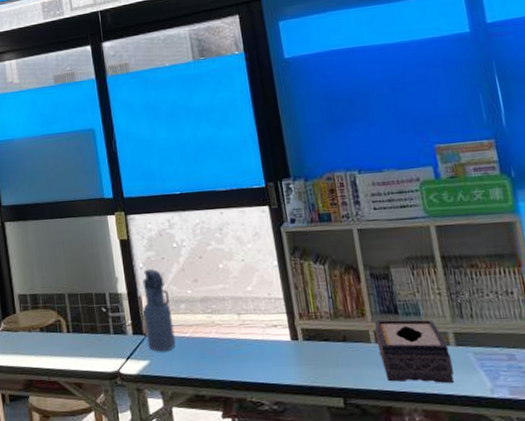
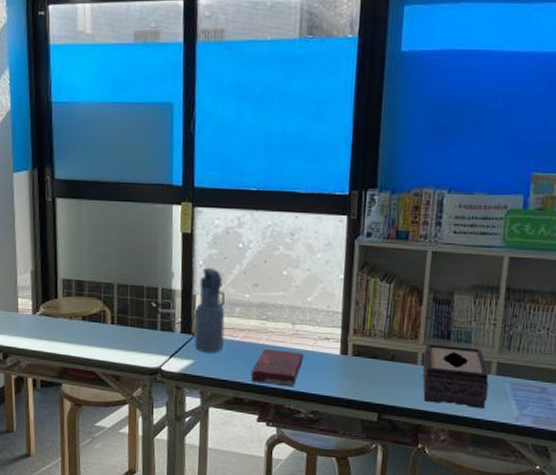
book: none [207,341,256,379] -> present [251,348,304,387]

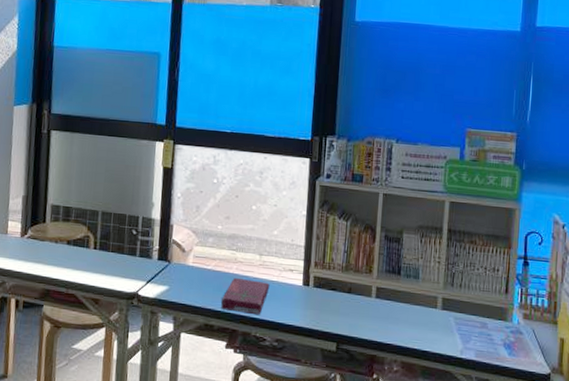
water bottle: present [194,267,225,353] -> none [170,199,200,280]
tissue box: present [422,343,489,408] -> none [376,277,435,341]

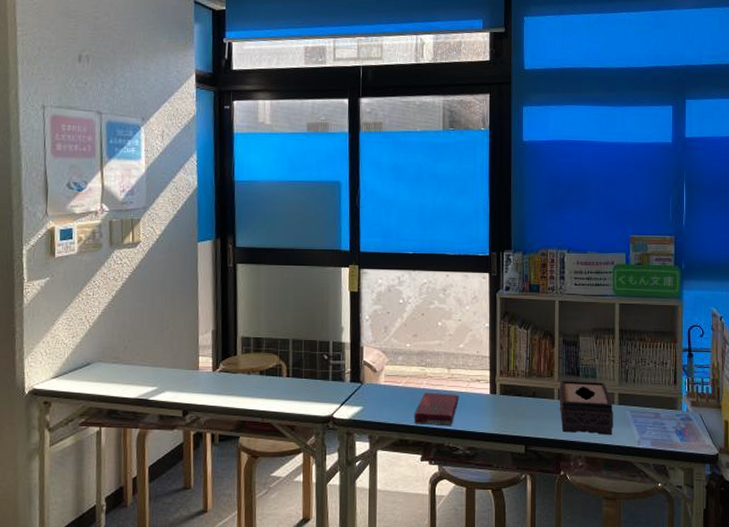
tissue box: none [376,277,435,341] -> present [559,380,613,435]

